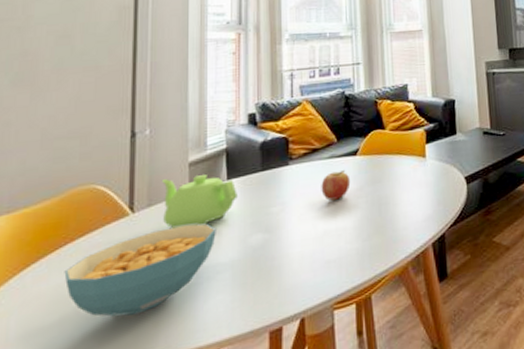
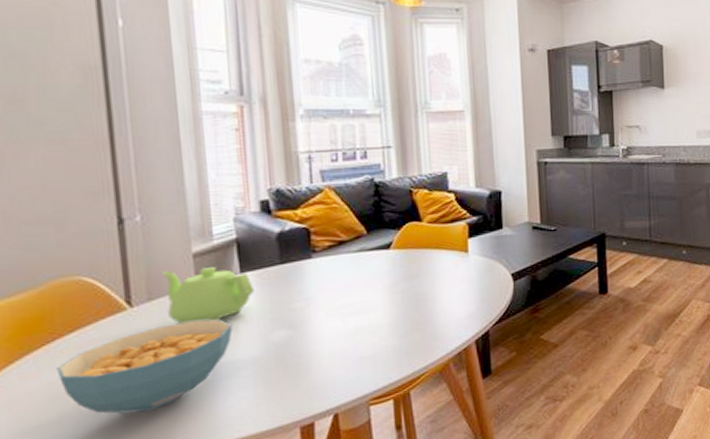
fruit: present [321,169,351,201] -> none [350,263,384,296]

